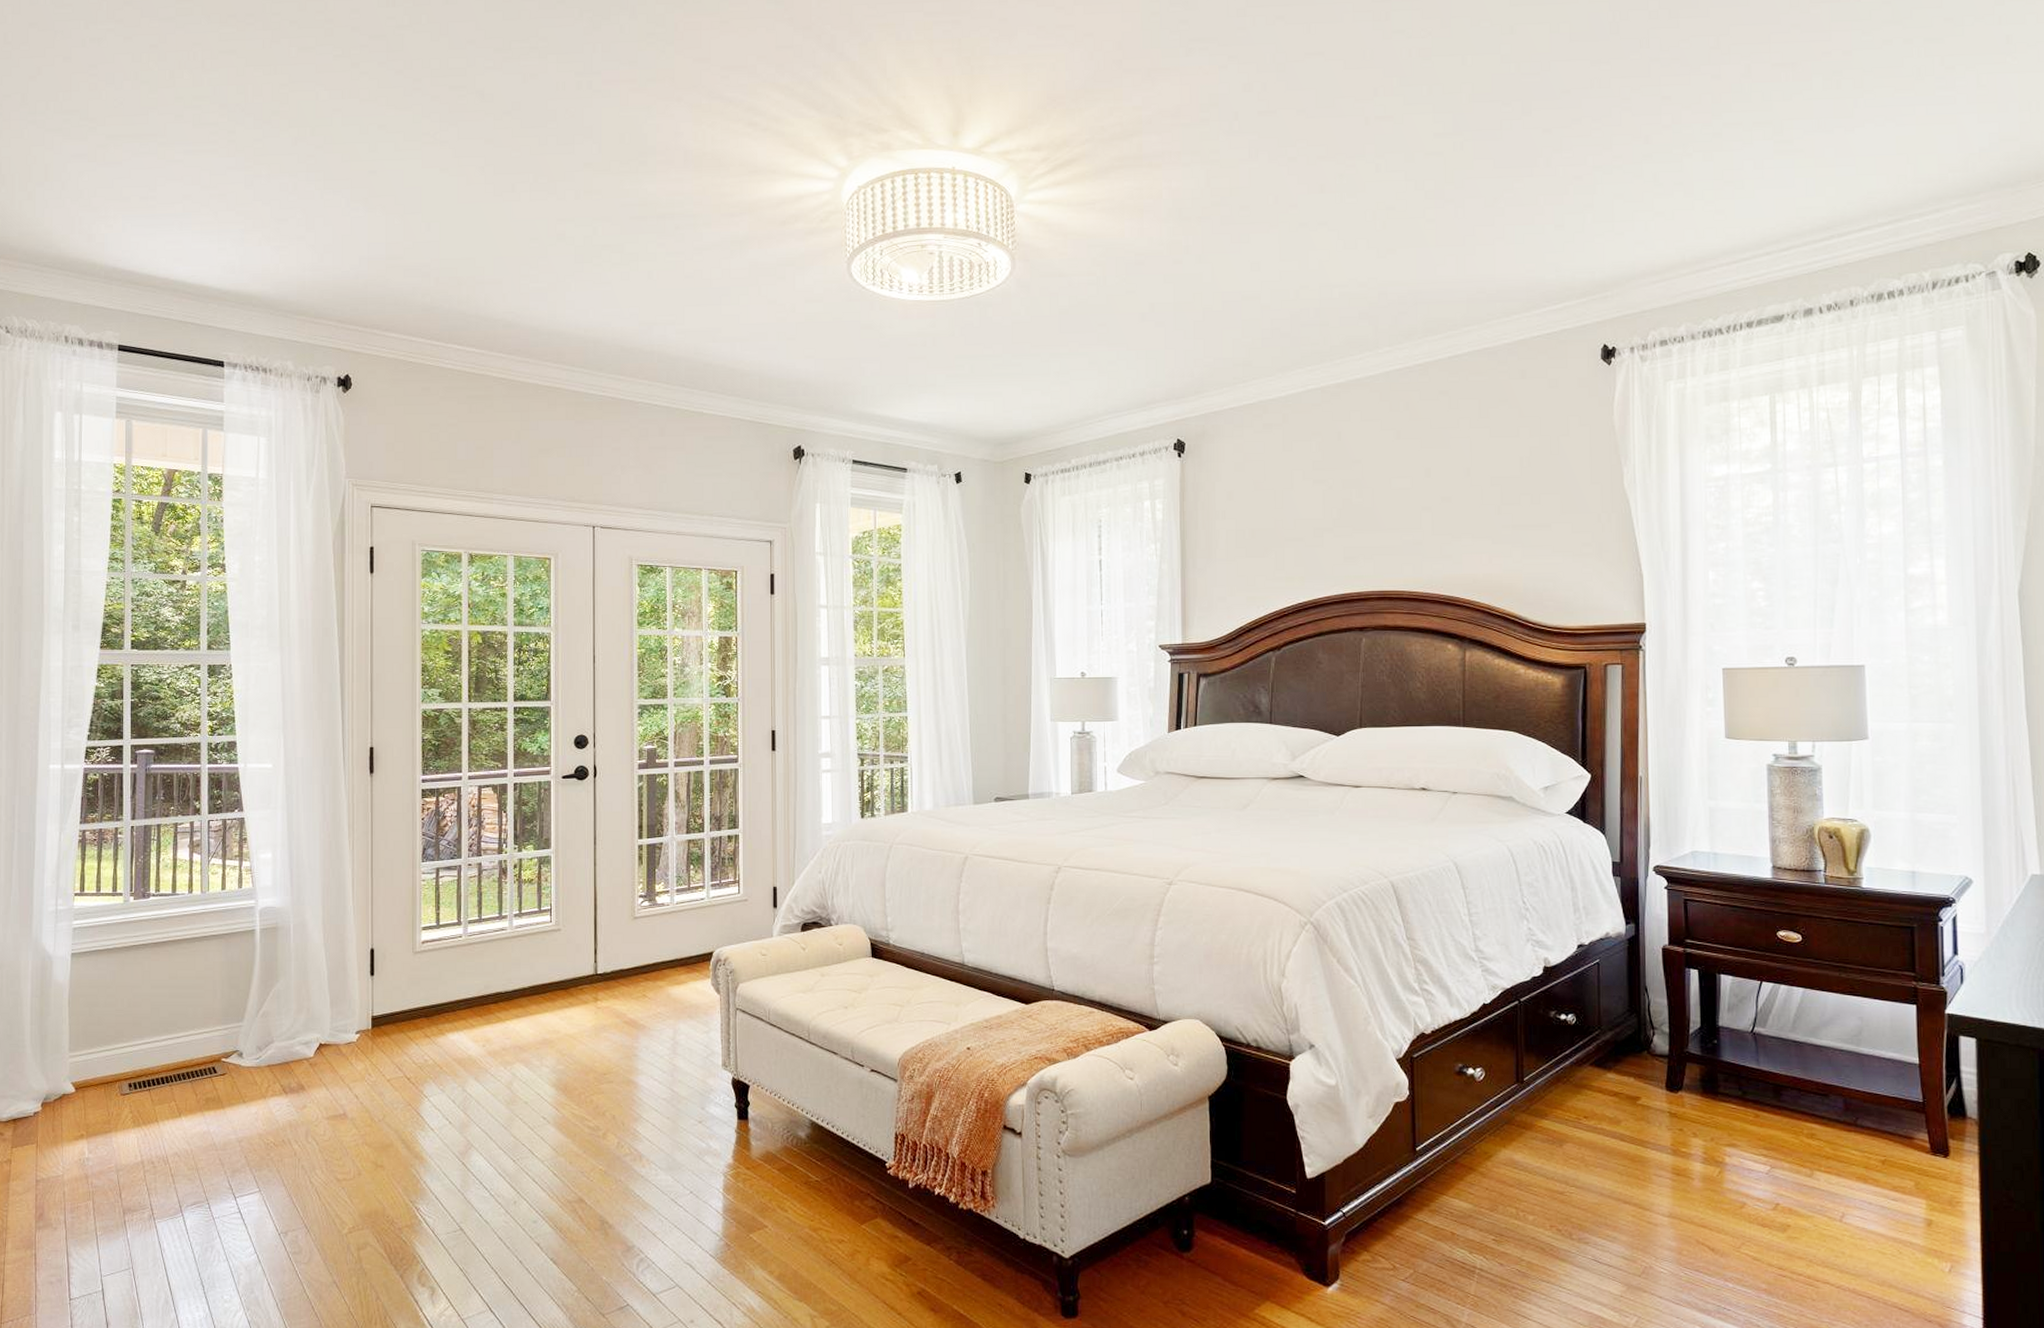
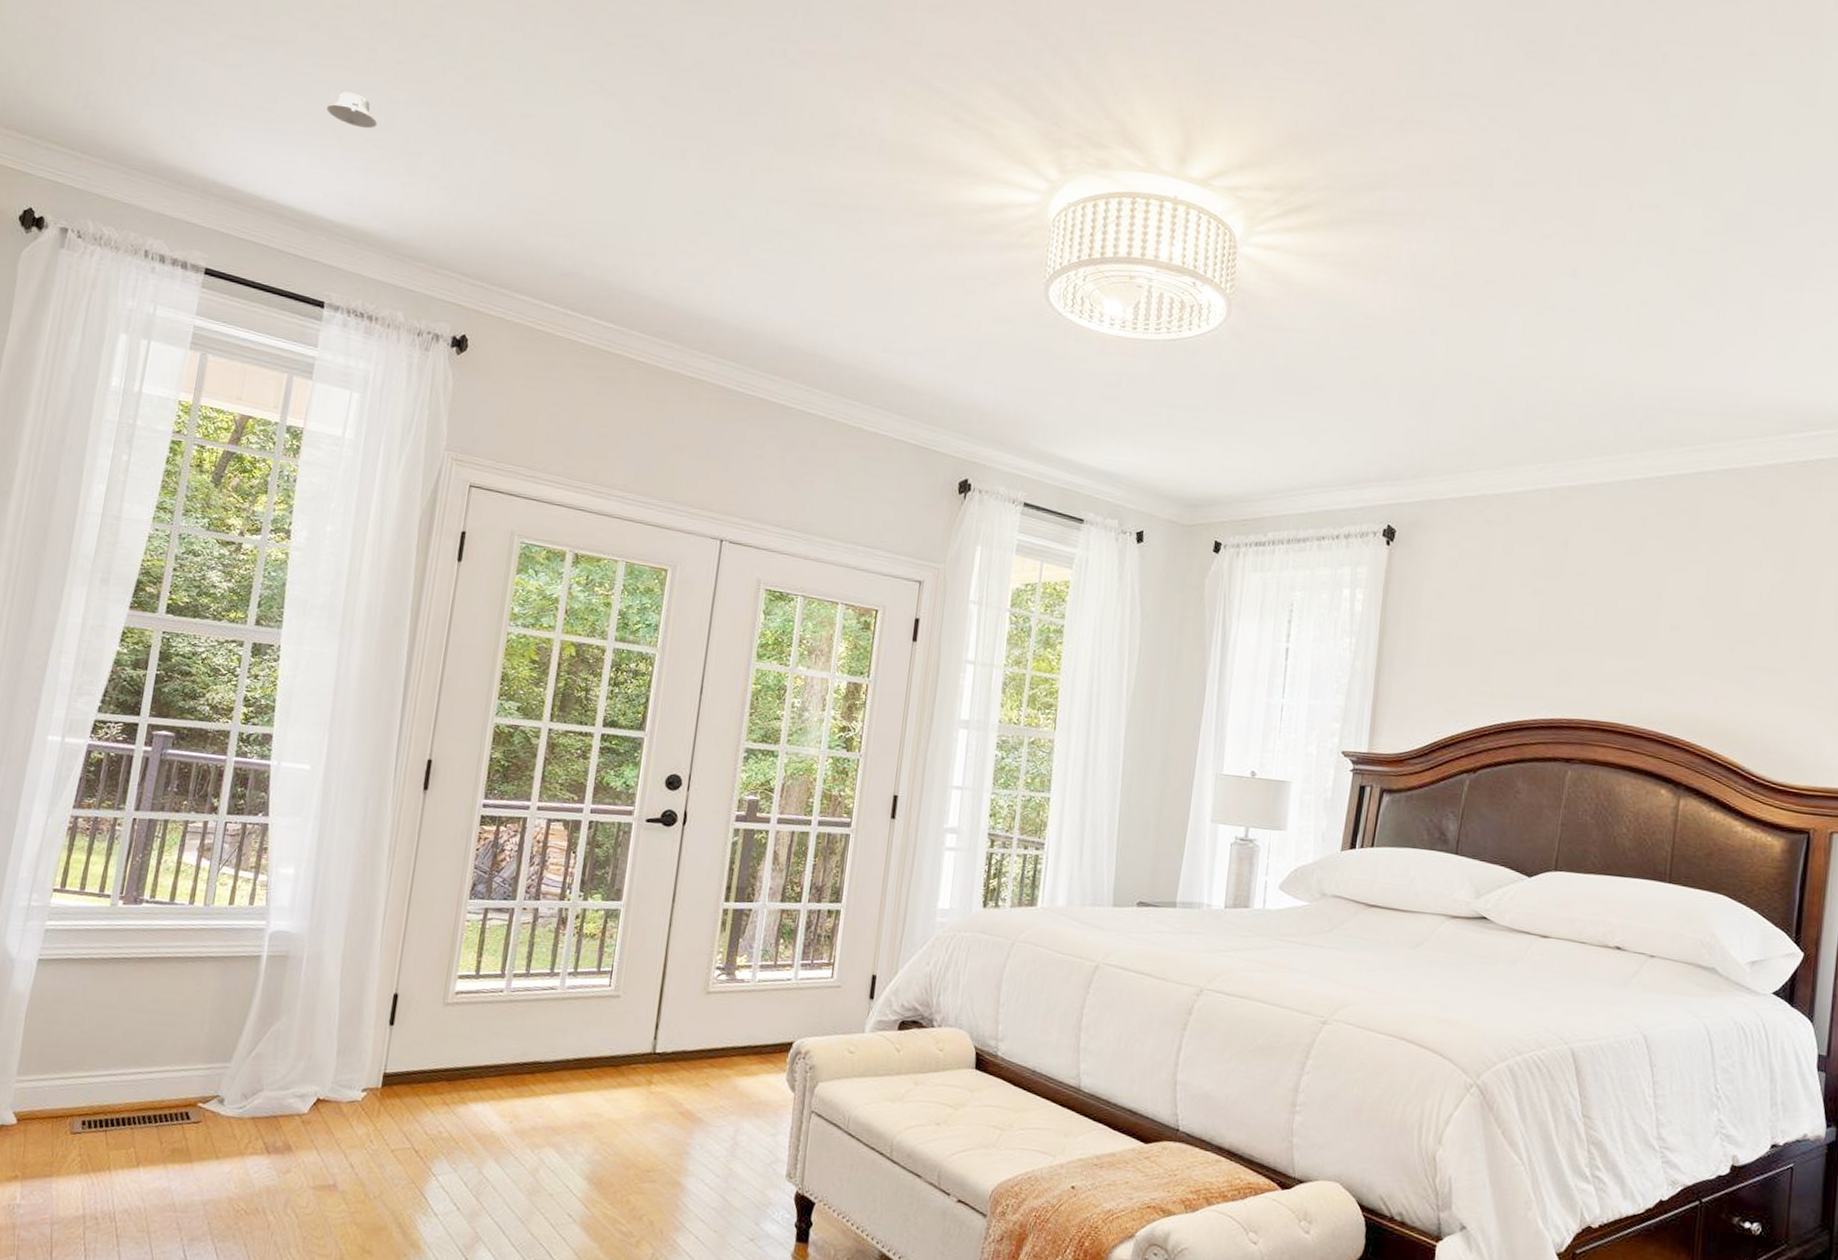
recessed light: none [199,172,245,203] -> present [326,91,377,129]

